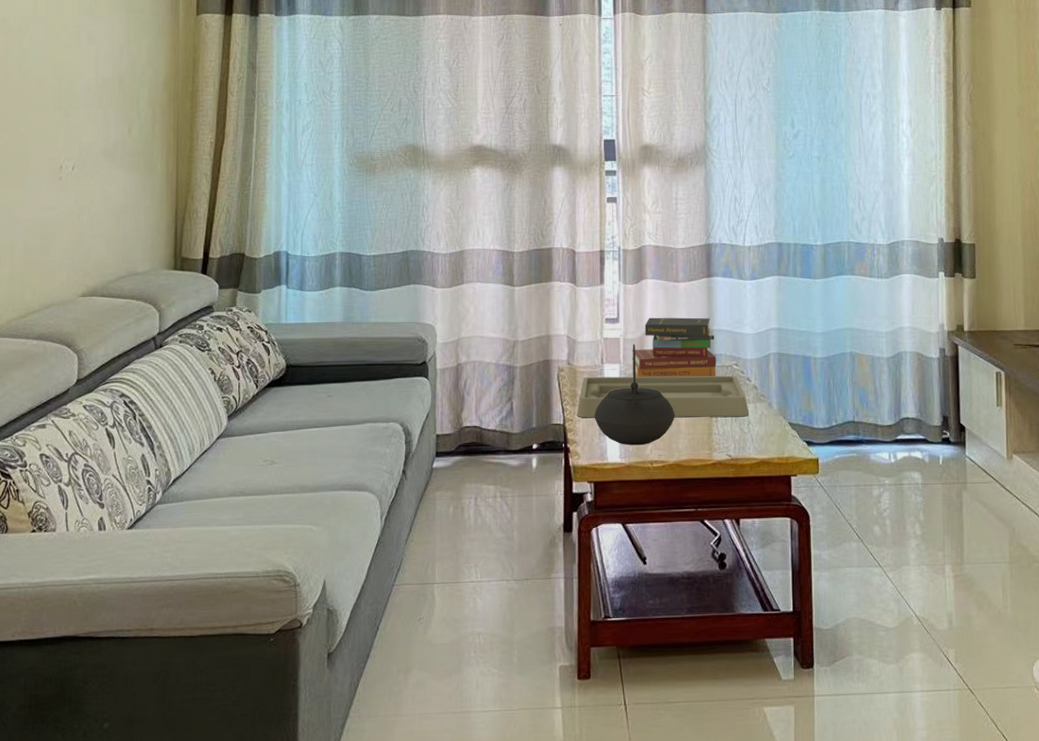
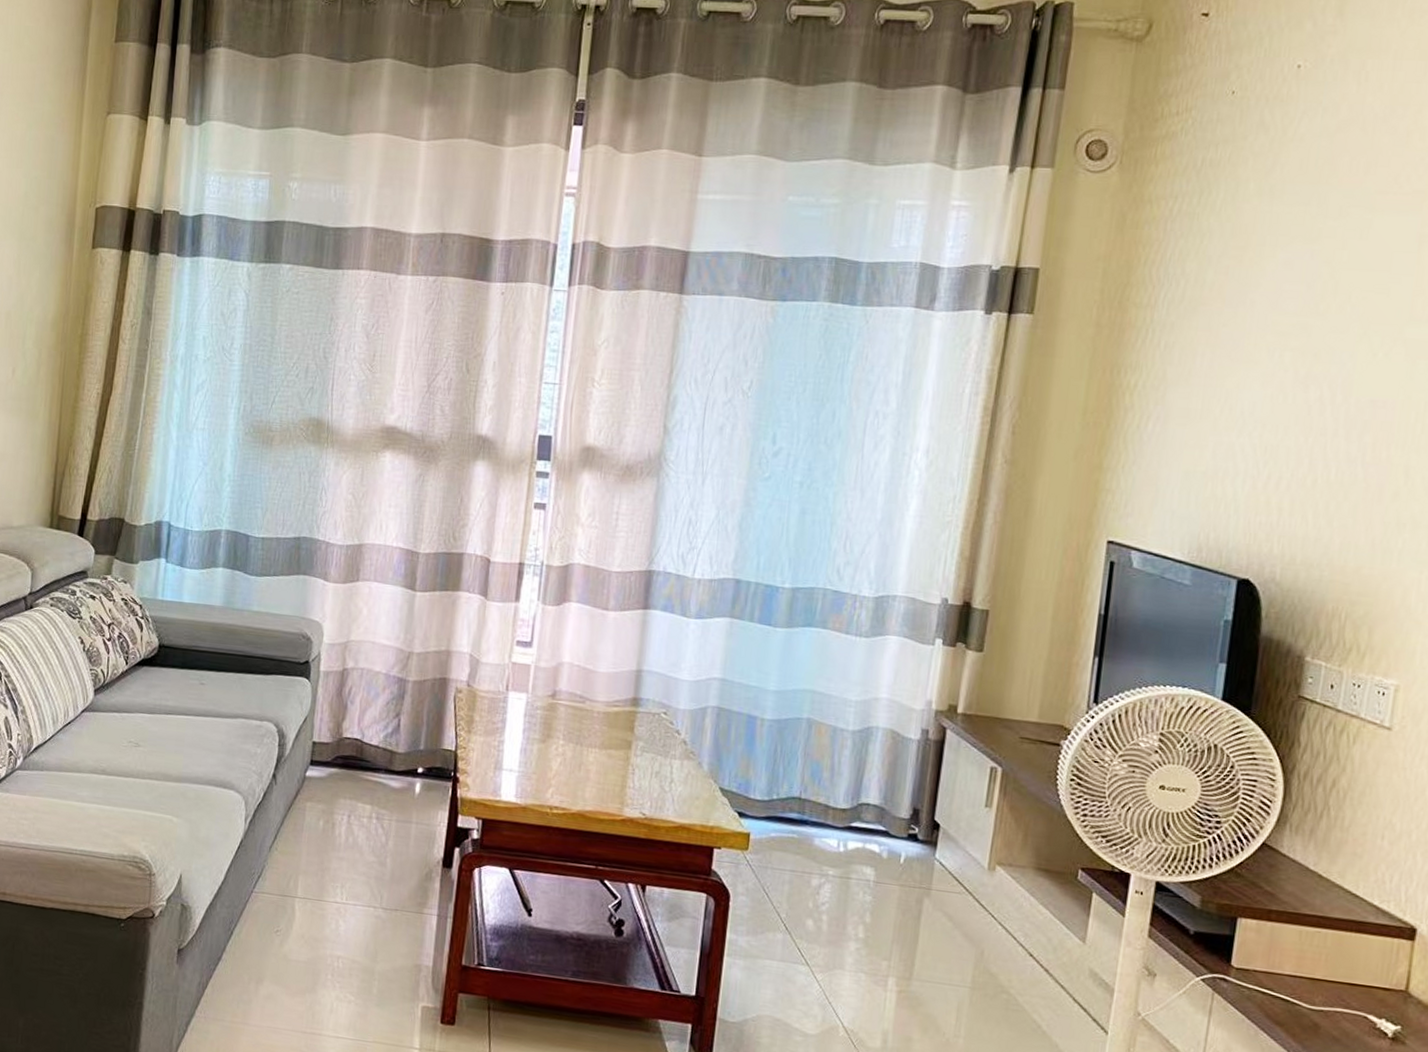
tray: present [577,375,749,418] -> none [471,703,673,773]
teapot: present [594,344,675,446] -> none [490,673,585,787]
books: present [631,317,717,378] -> none [542,646,644,724]

